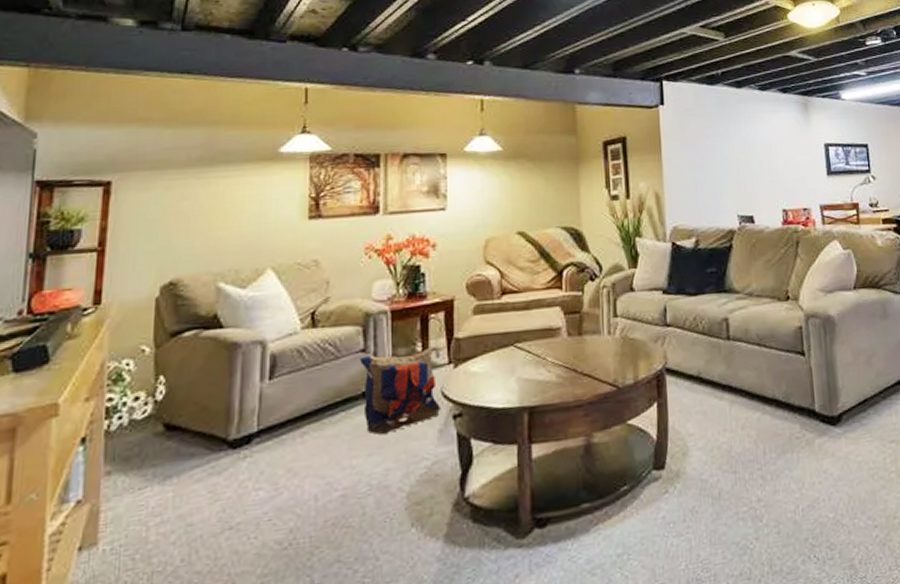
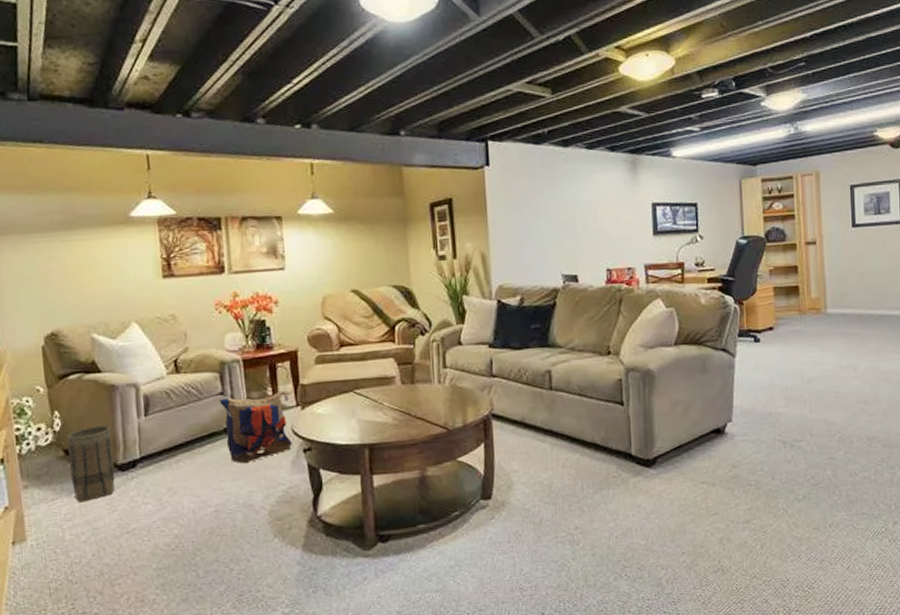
basket: none [168,391,227,491] -> present [66,425,115,503]

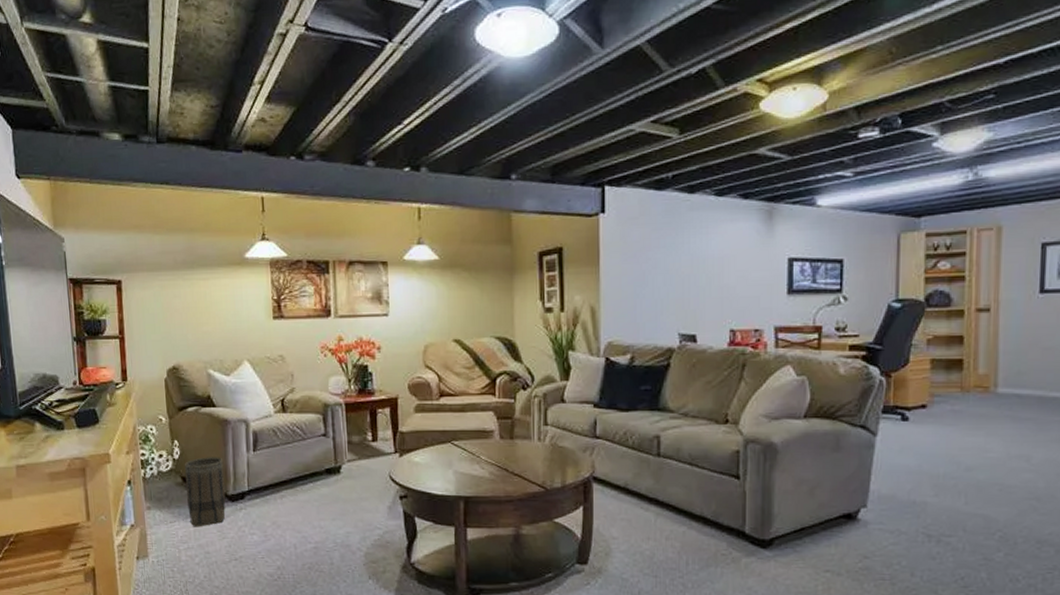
backpack: present [220,391,292,463] -> none [322,436,389,504]

